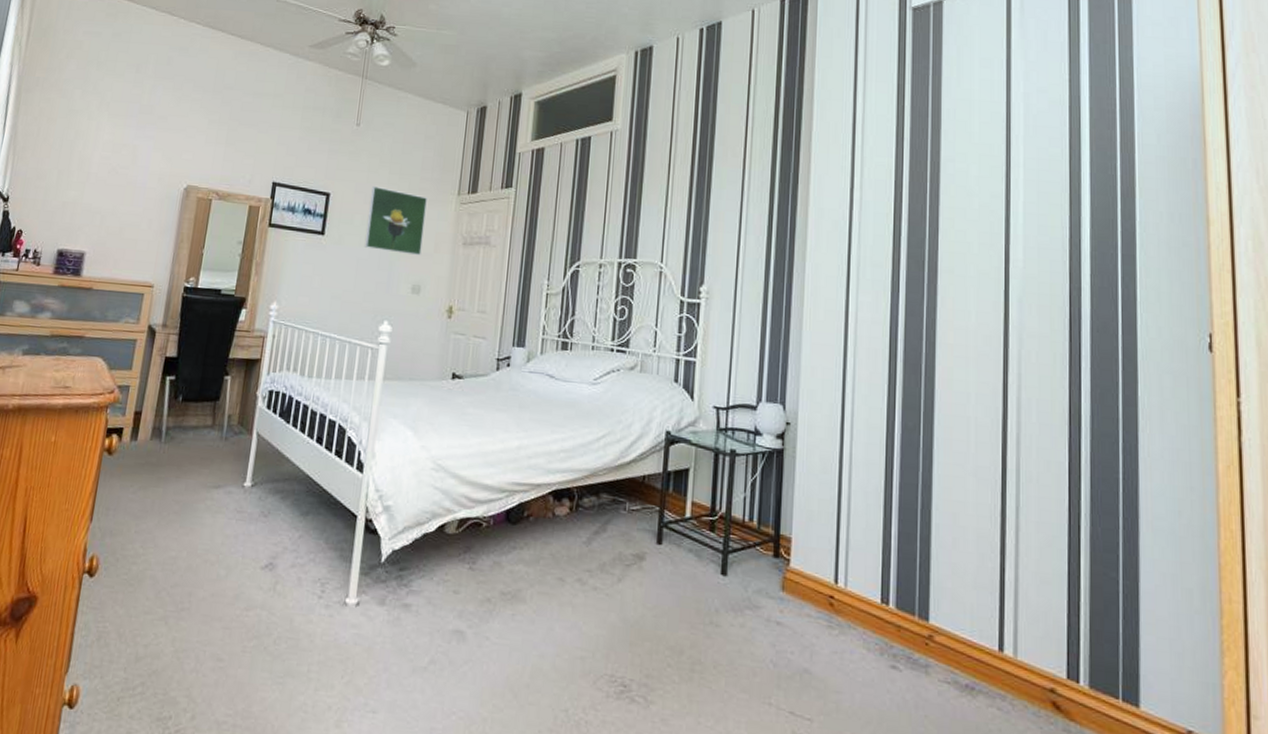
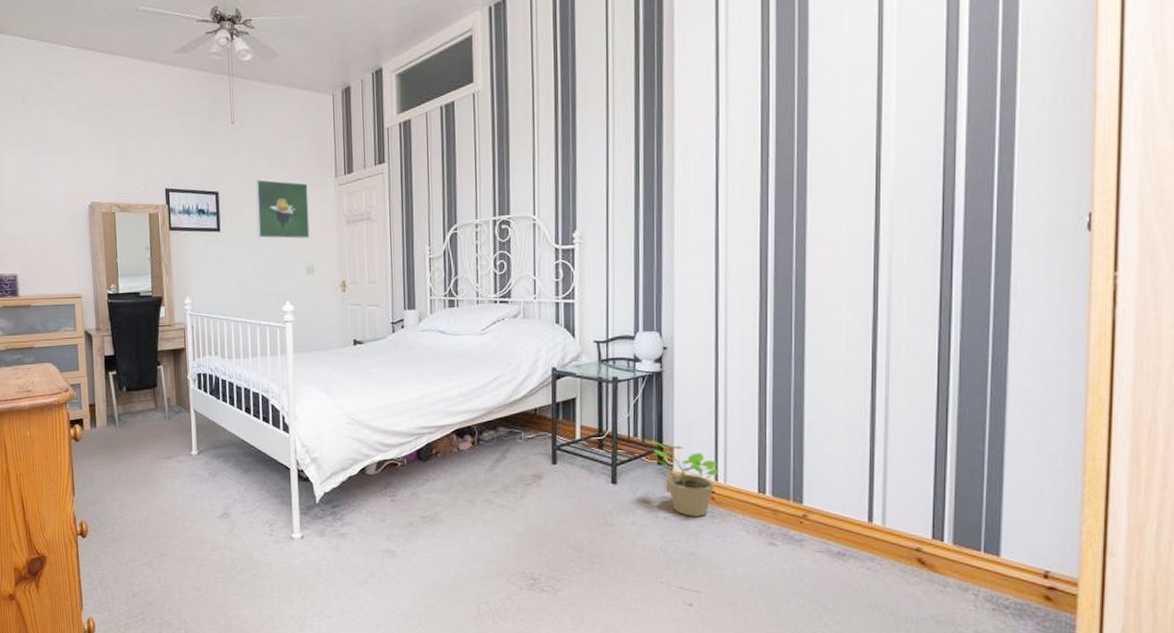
potted plant: none [768,528,840,626] -> present [652,441,719,516]

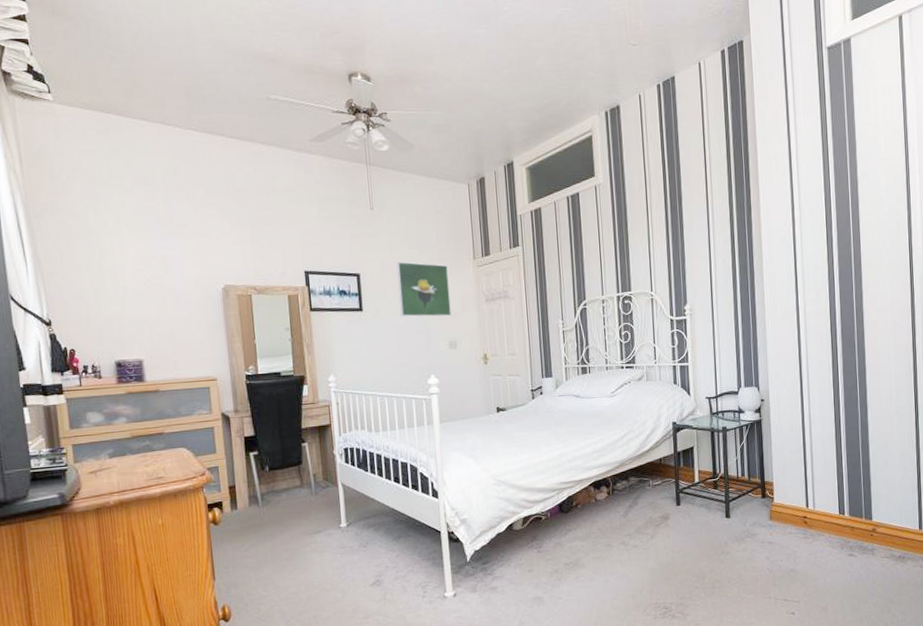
potted plant: present [652,441,719,516] -> none [756,478,809,539]

